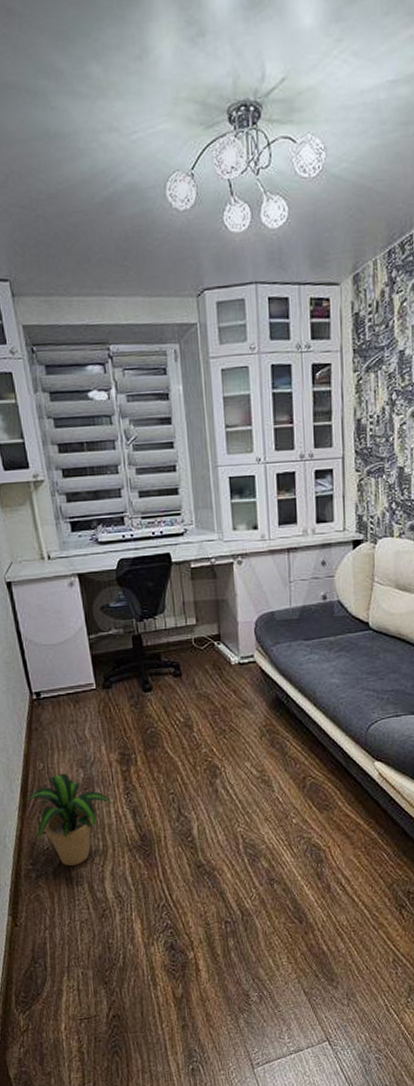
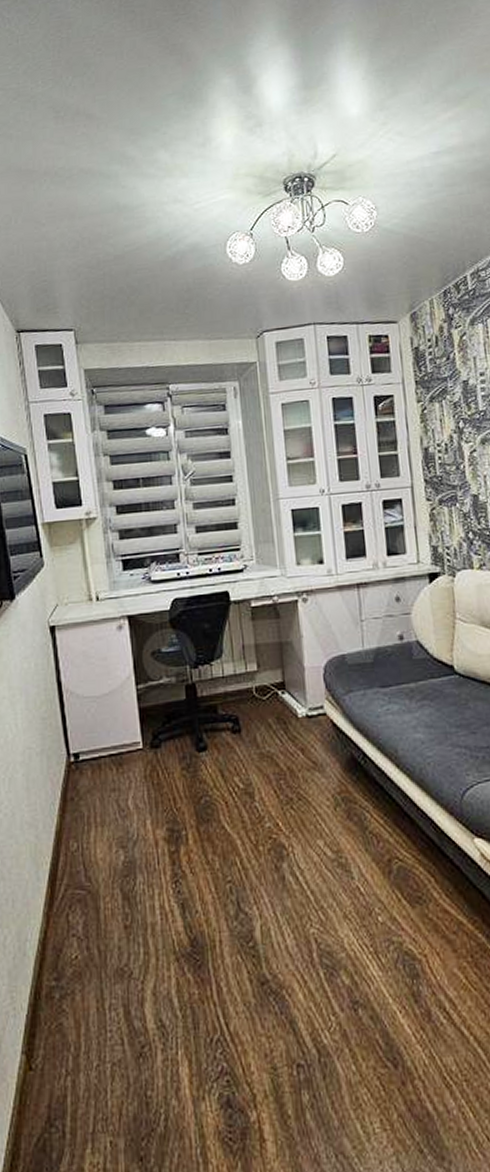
potted plant: present [16,773,114,866] -> none [41,855,159,981]

